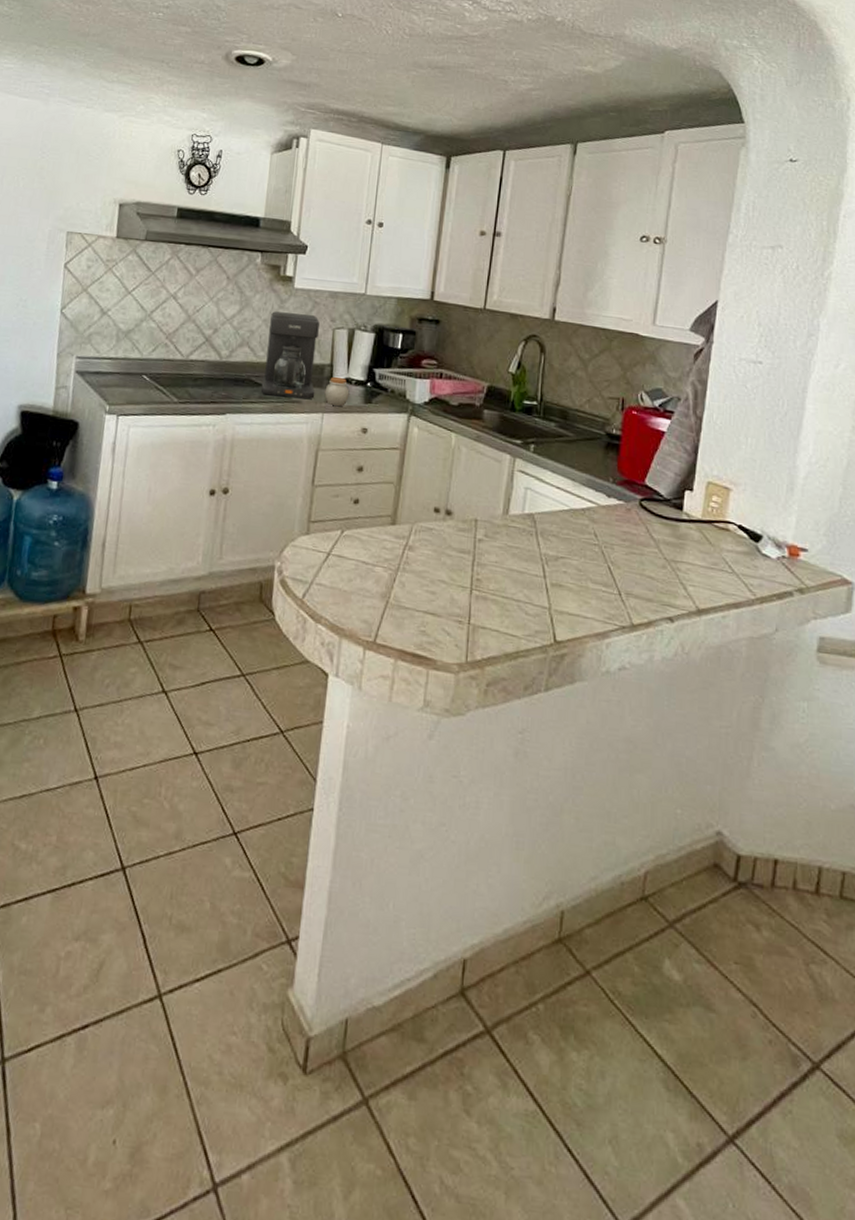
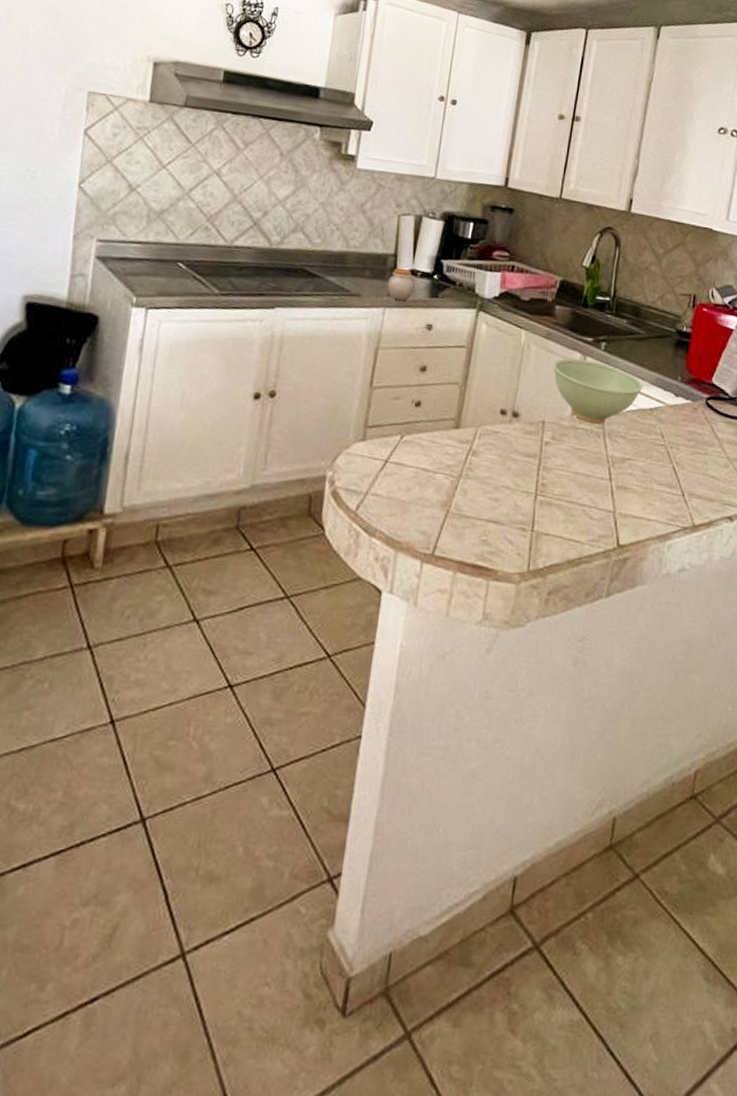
coffee maker: present [260,311,320,399] -> none [315,193,384,292]
bowl: none [483,459,574,523] -> present [553,358,644,424]

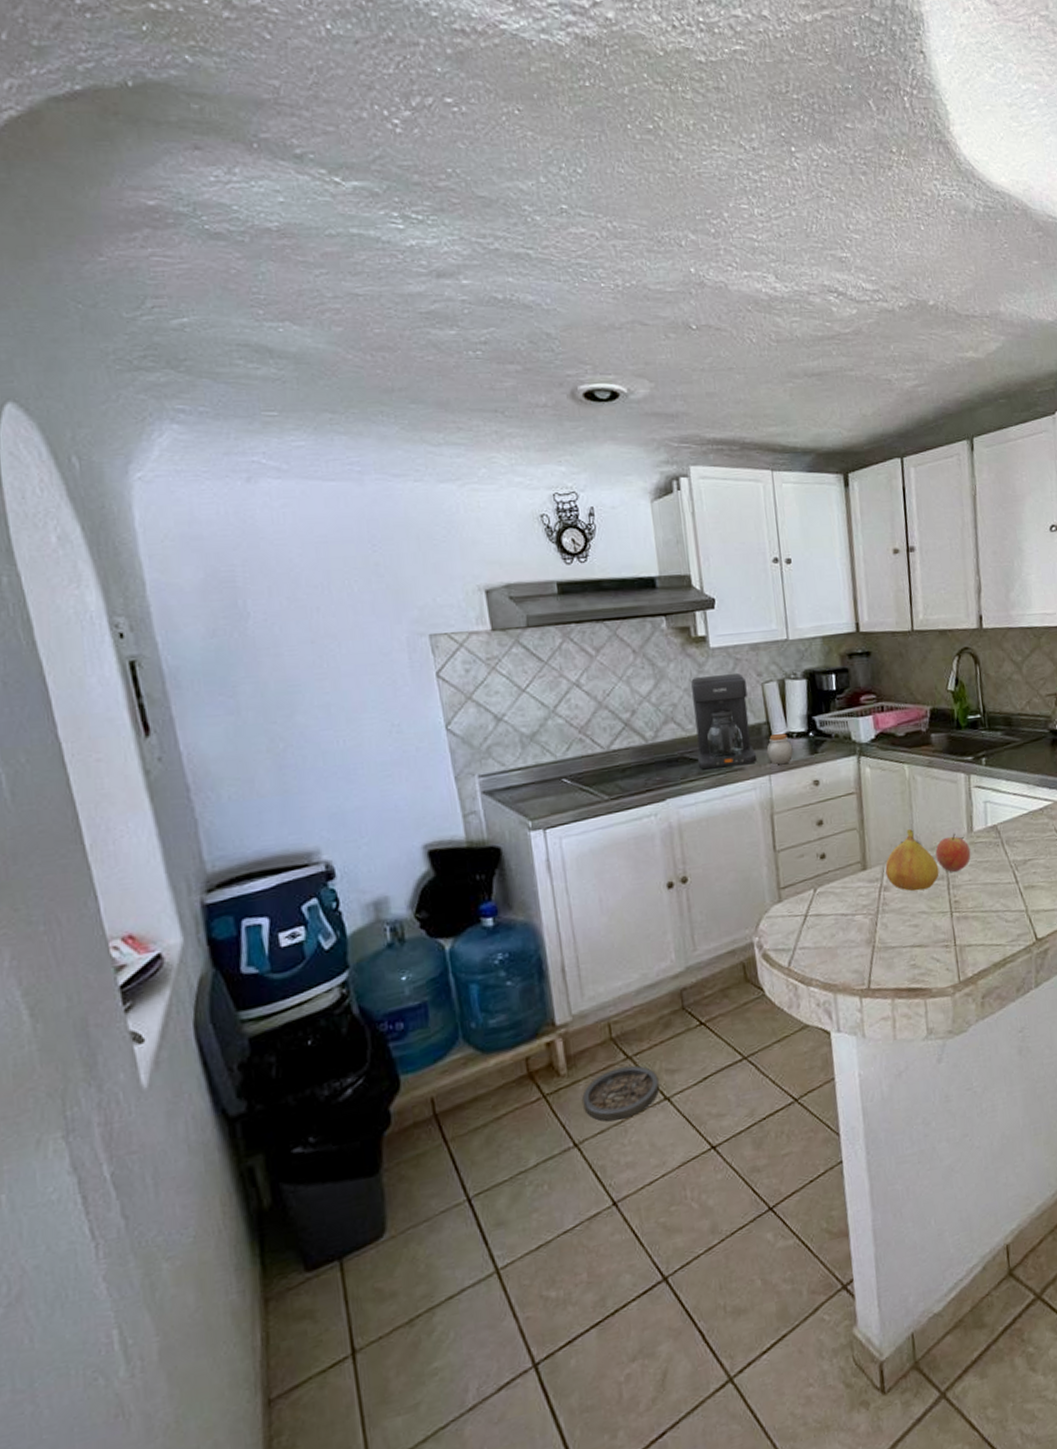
pet bowl: none [108,574,193,631] -> present [582,1065,659,1121]
coffee maker: none [315,193,384,292] -> present [691,673,758,770]
fruit: none [478,397,534,464] -> present [885,829,940,891]
fruit: none [533,412,570,454] -> present [935,833,971,873]
bowl: present [553,358,644,424] -> none [941,777,1030,836]

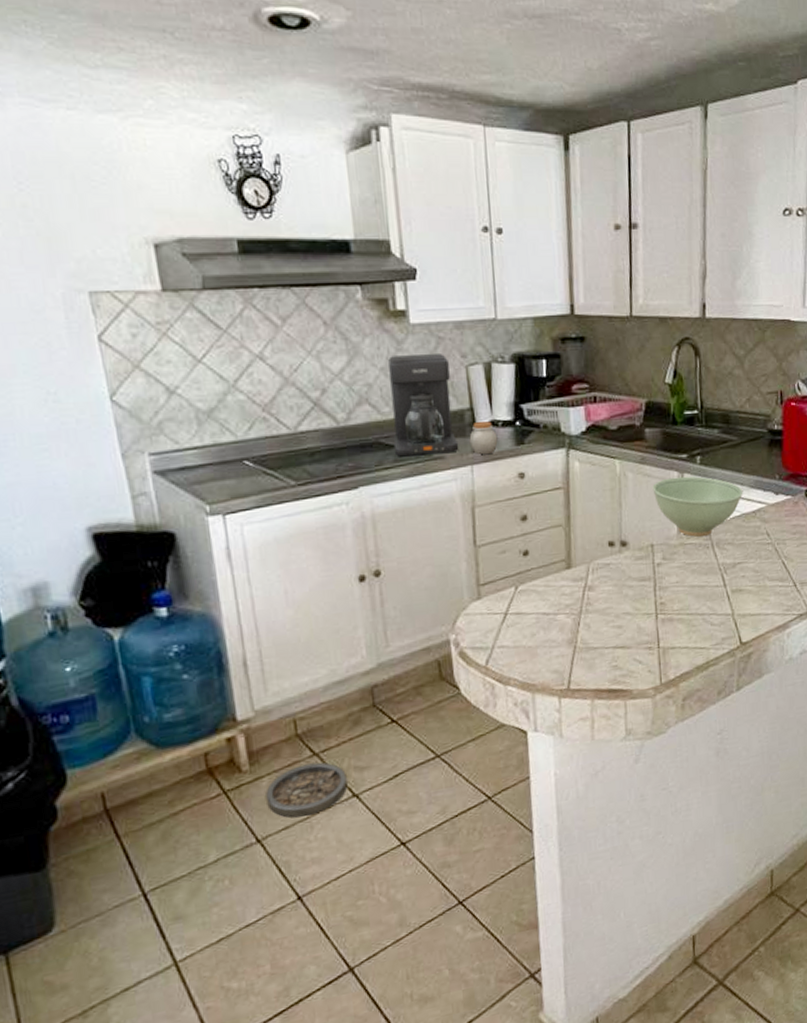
fruit: present [885,829,940,891] -> none [590,528,646,592]
fruit: present [935,833,971,873] -> none [643,533,680,574]
bowl: none [941,777,1030,836] -> present [652,476,744,537]

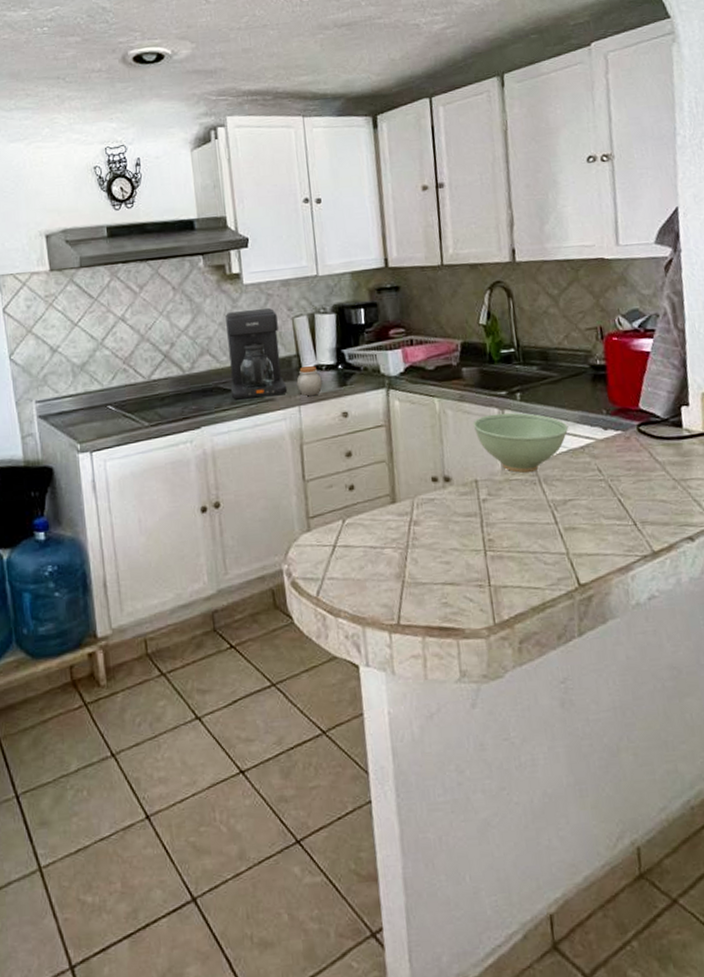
pet bowl: present [266,762,348,818] -> none [120,682,191,735]

